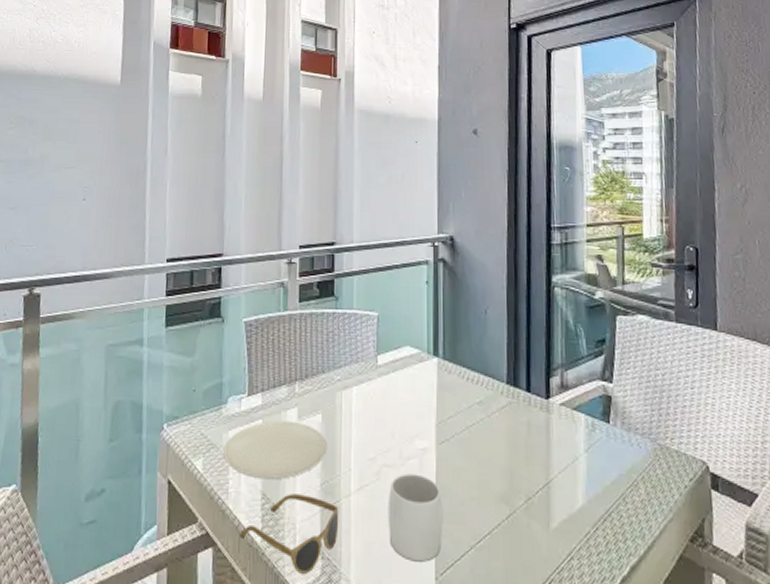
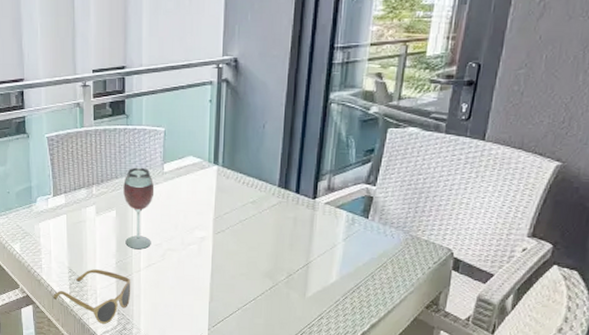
plate: present [223,420,327,480] -> none [36,215,121,259]
wineglass: none [331,359,367,466] -> present [123,167,155,250]
mug: present [387,473,444,562] -> none [170,255,217,318]

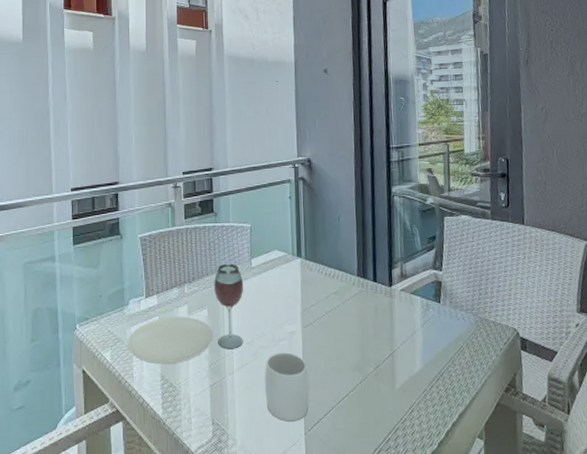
plate: none [36,215,121,259] -> present [128,316,213,365]
sunglasses: present [53,269,131,324] -> none [145,374,225,437]
mug: none [170,255,217,318] -> present [264,352,310,422]

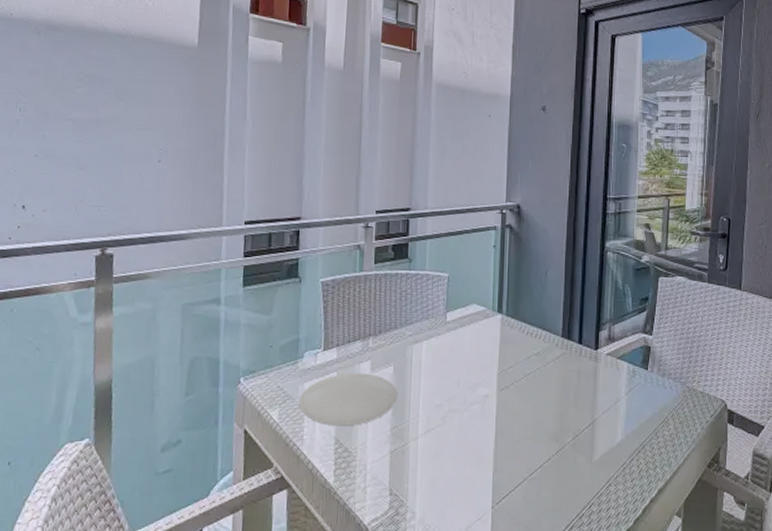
wineglass: present [214,263,244,349] -> none [402,316,436,412]
mug: present [264,352,310,422] -> none [451,417,502,494]

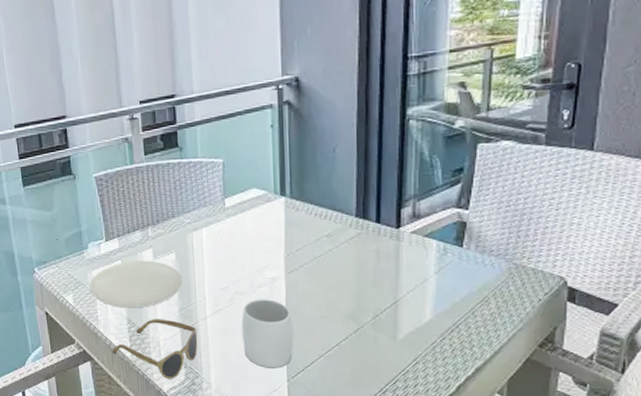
sunglasses: none [314,438,407,509] -> present [112,319,198,379]
mug: none [451,417,502,494] -> present [241,299,294,368]

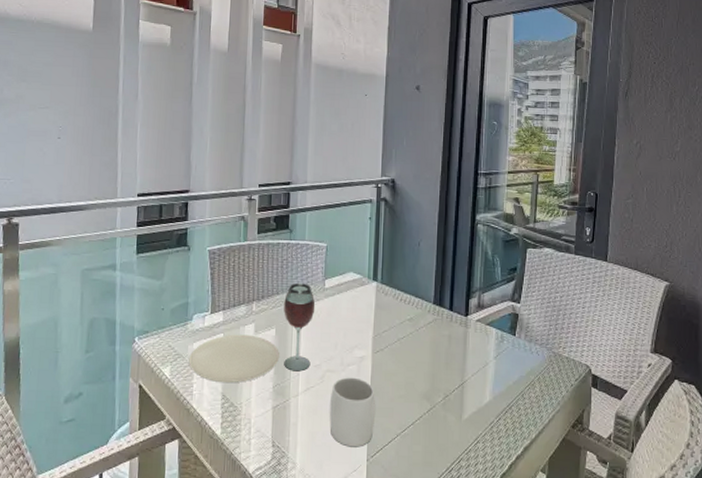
sunglasses: present [112,319,198,379] -> none [203,395,288,459]
wineglass: none [181,203,217,295] -> present [284,282,316,372]

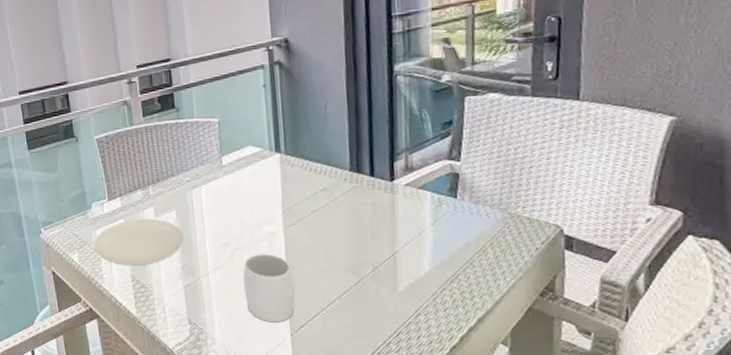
wineglass: present [284,282,316,372] -> none [181,162,217,251]

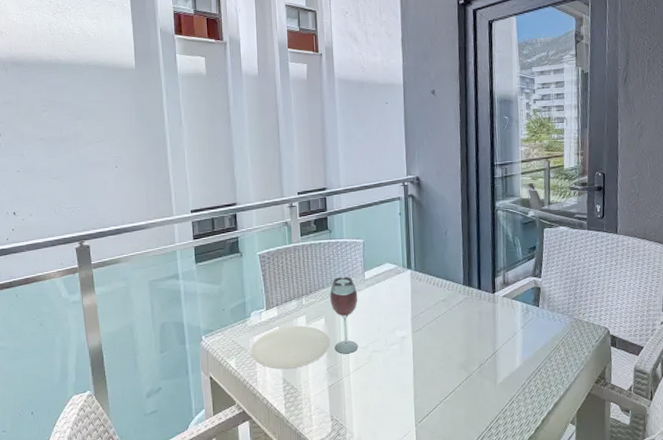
wineglass: none [181,162,217,251] -> present [330,276,358,354]
mug: present [242,254,296,323] -> none [378,355,420,416]

